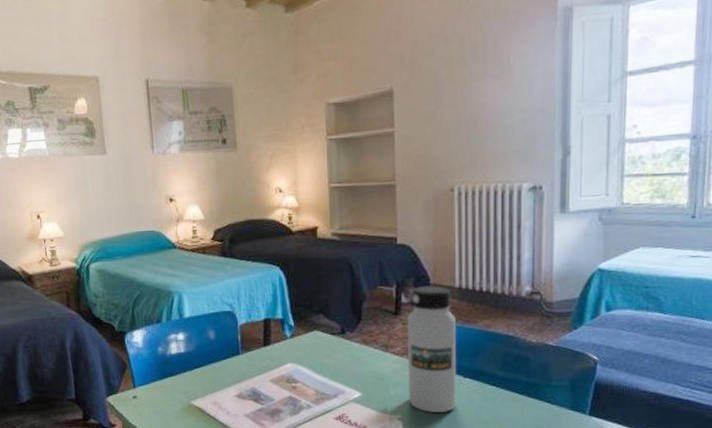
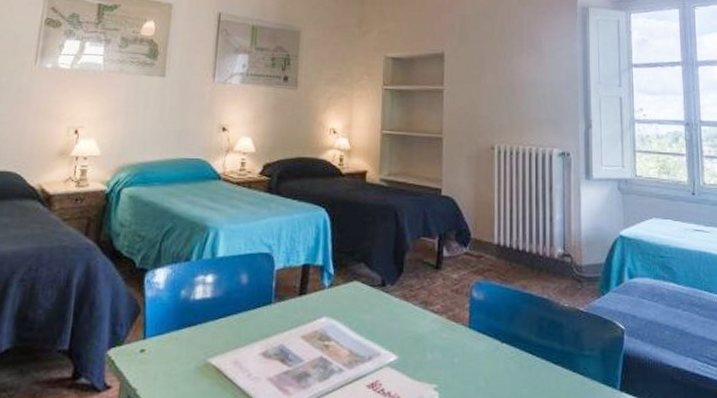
water bottle: present [407,286,456,413] -> none [445,240,494,384]

